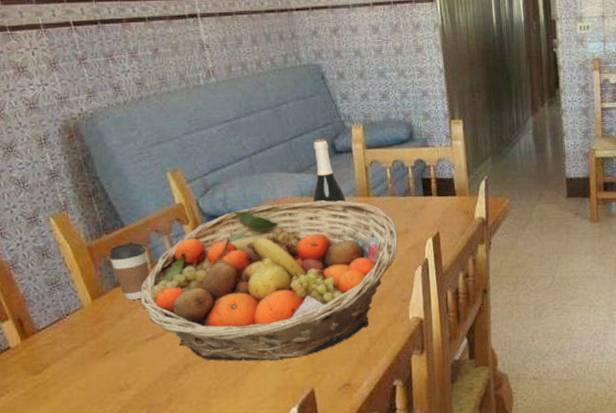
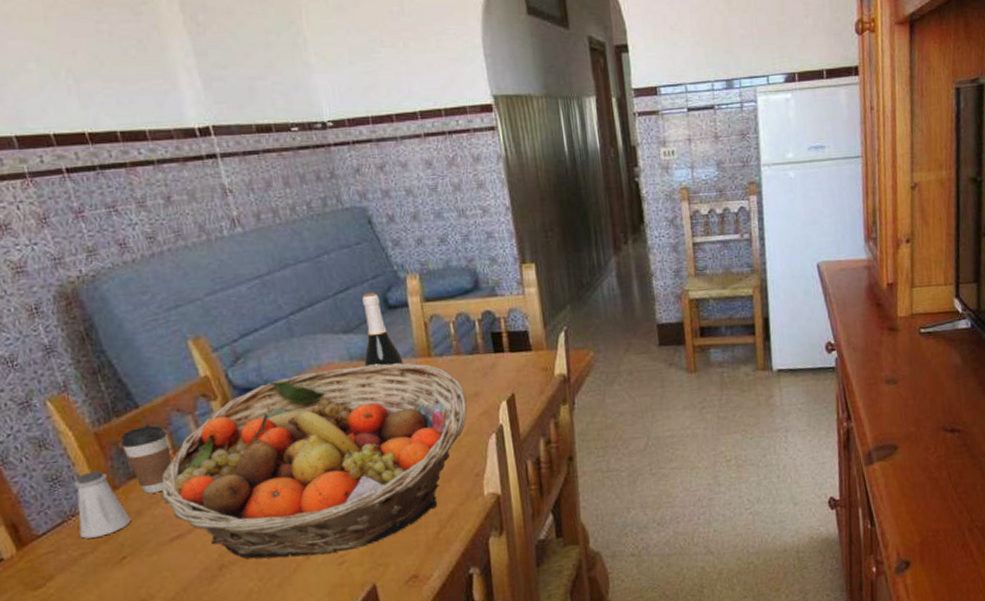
saltshaker: none [70,278,114,335] -> present [74,470,131,539]

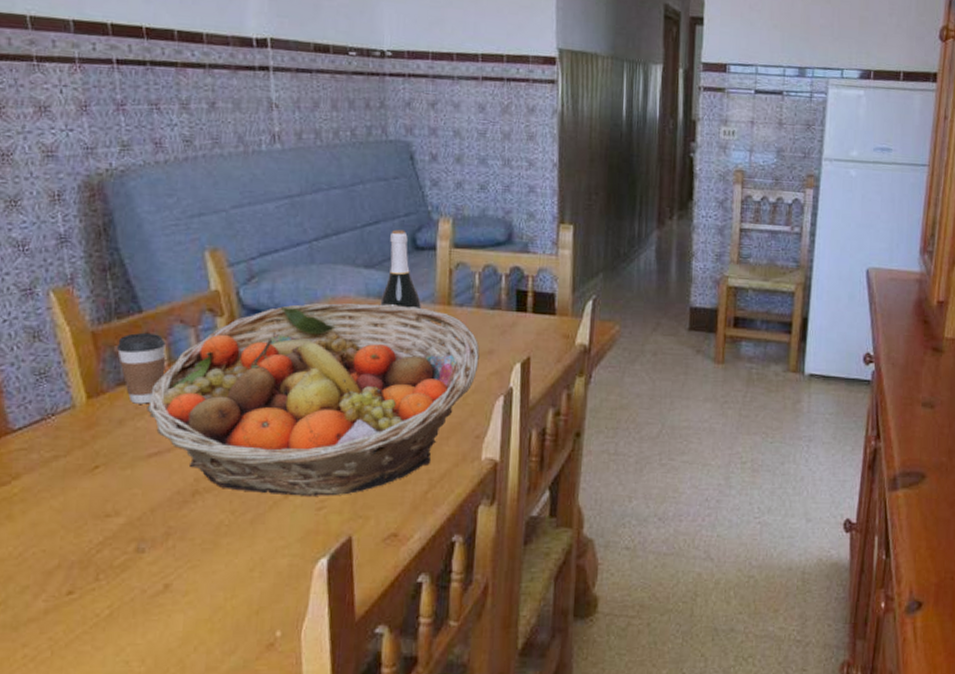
saltshaker: present [74,470,131,539] -> none [57,371,112,441]

